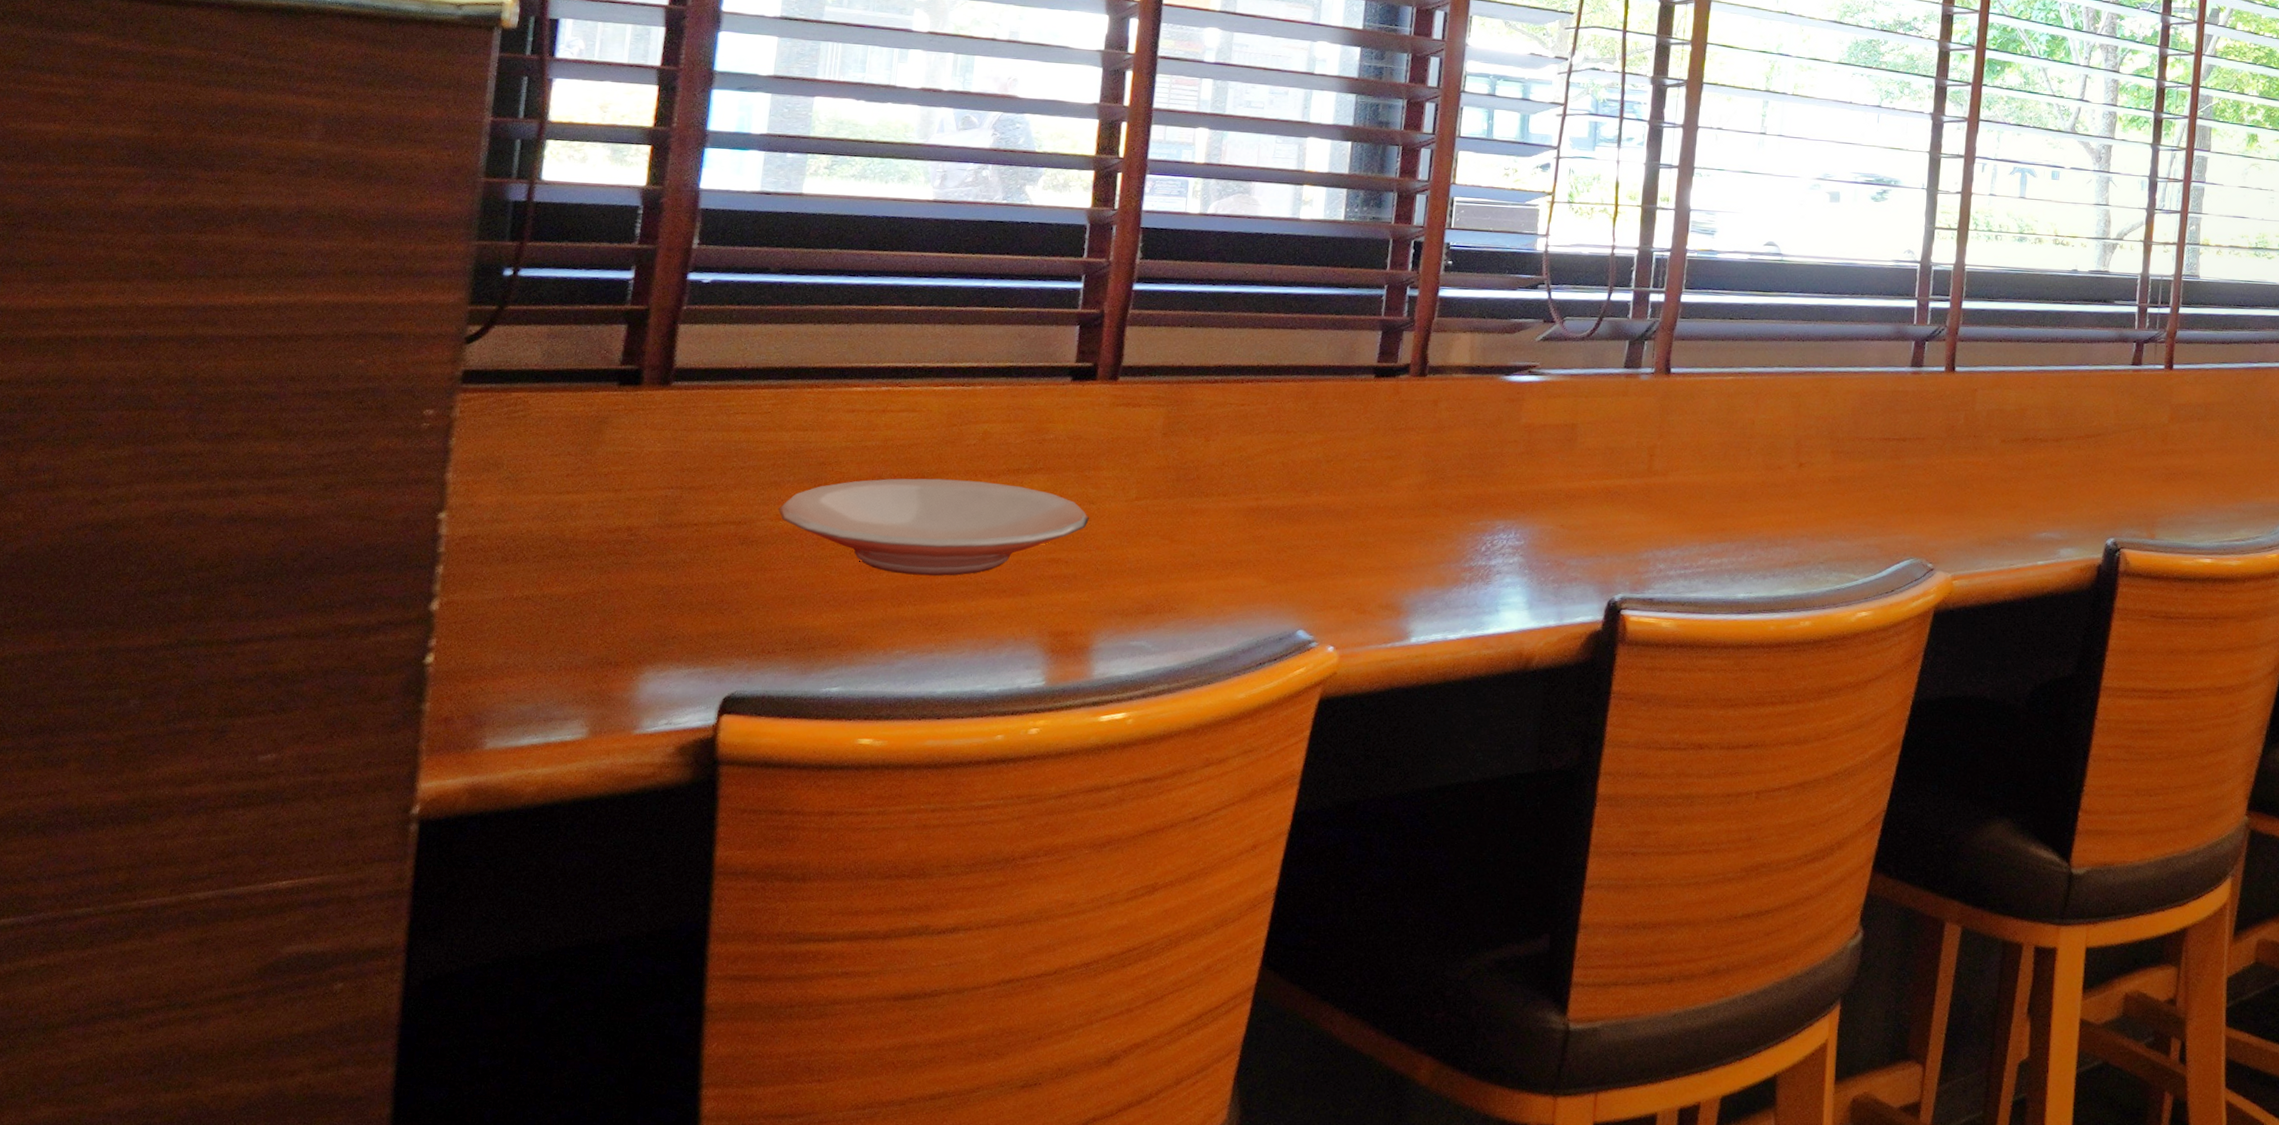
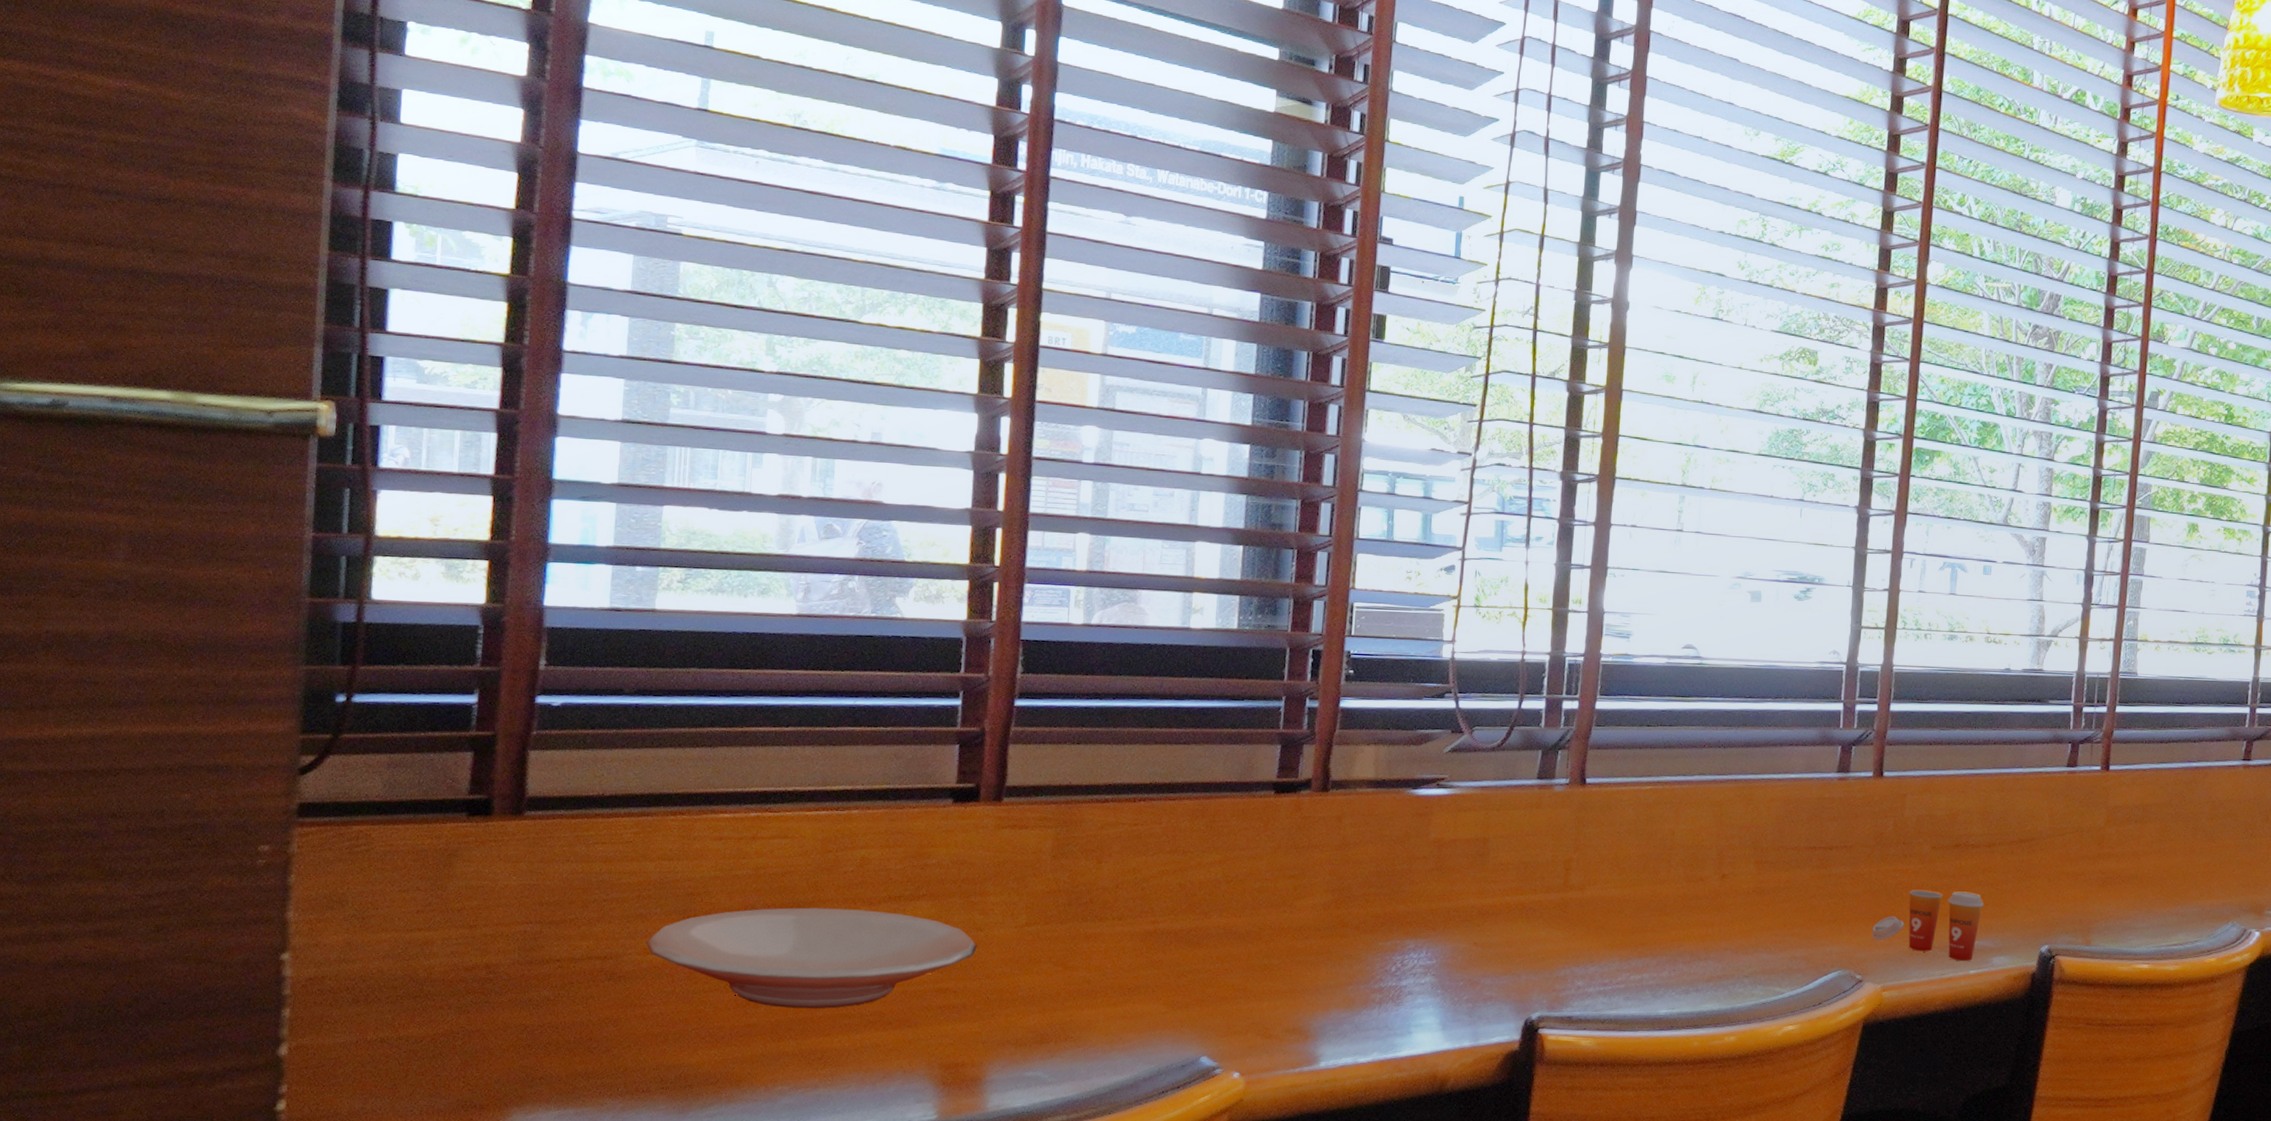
beverage cup: none [1943,482,2052,553] -> present [1872,890,1984,962]

